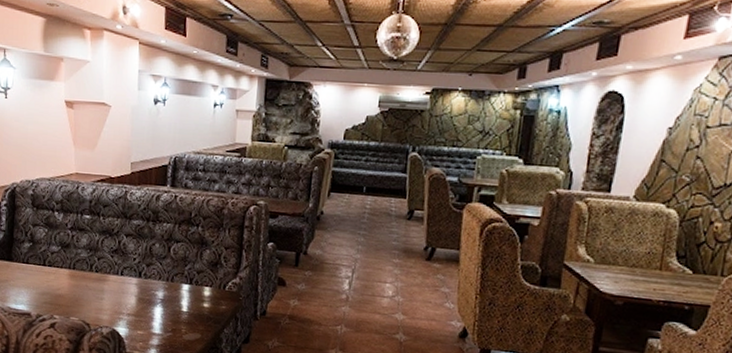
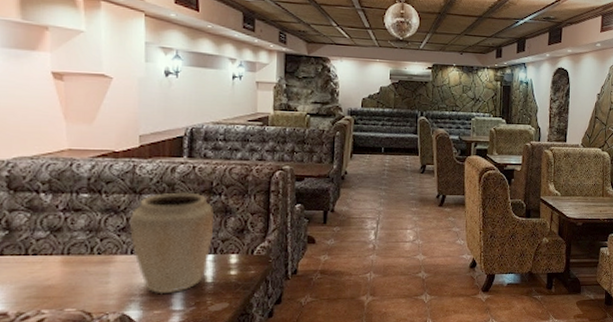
vase: none [120,220,191,318] -> present [129,192,214,295]

